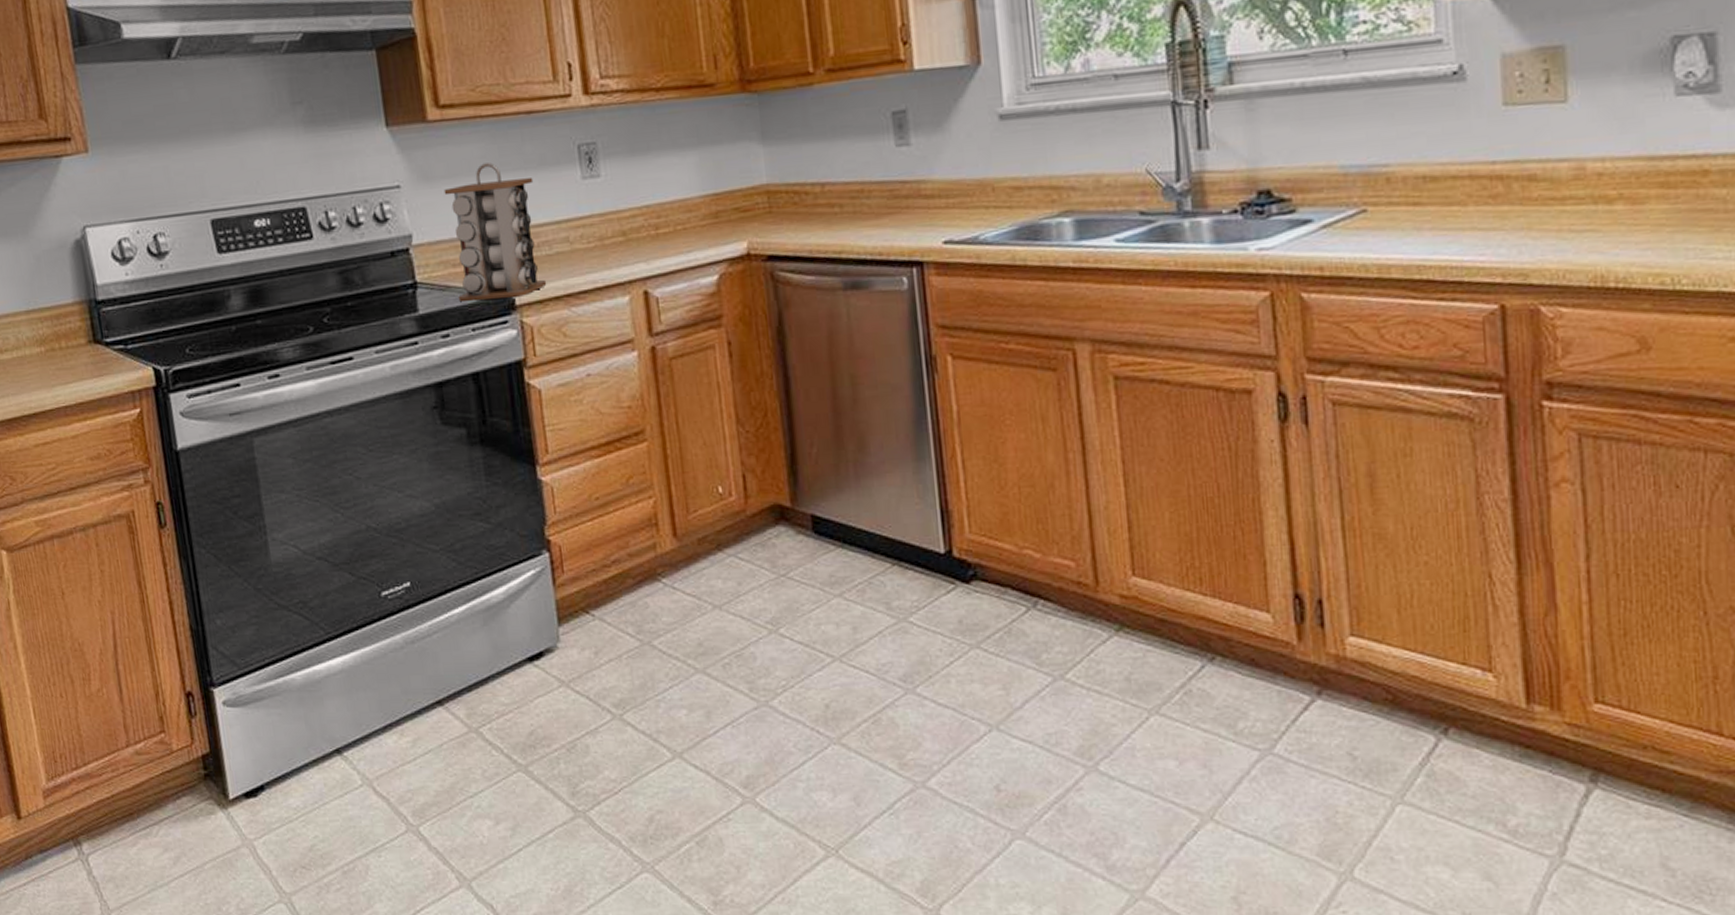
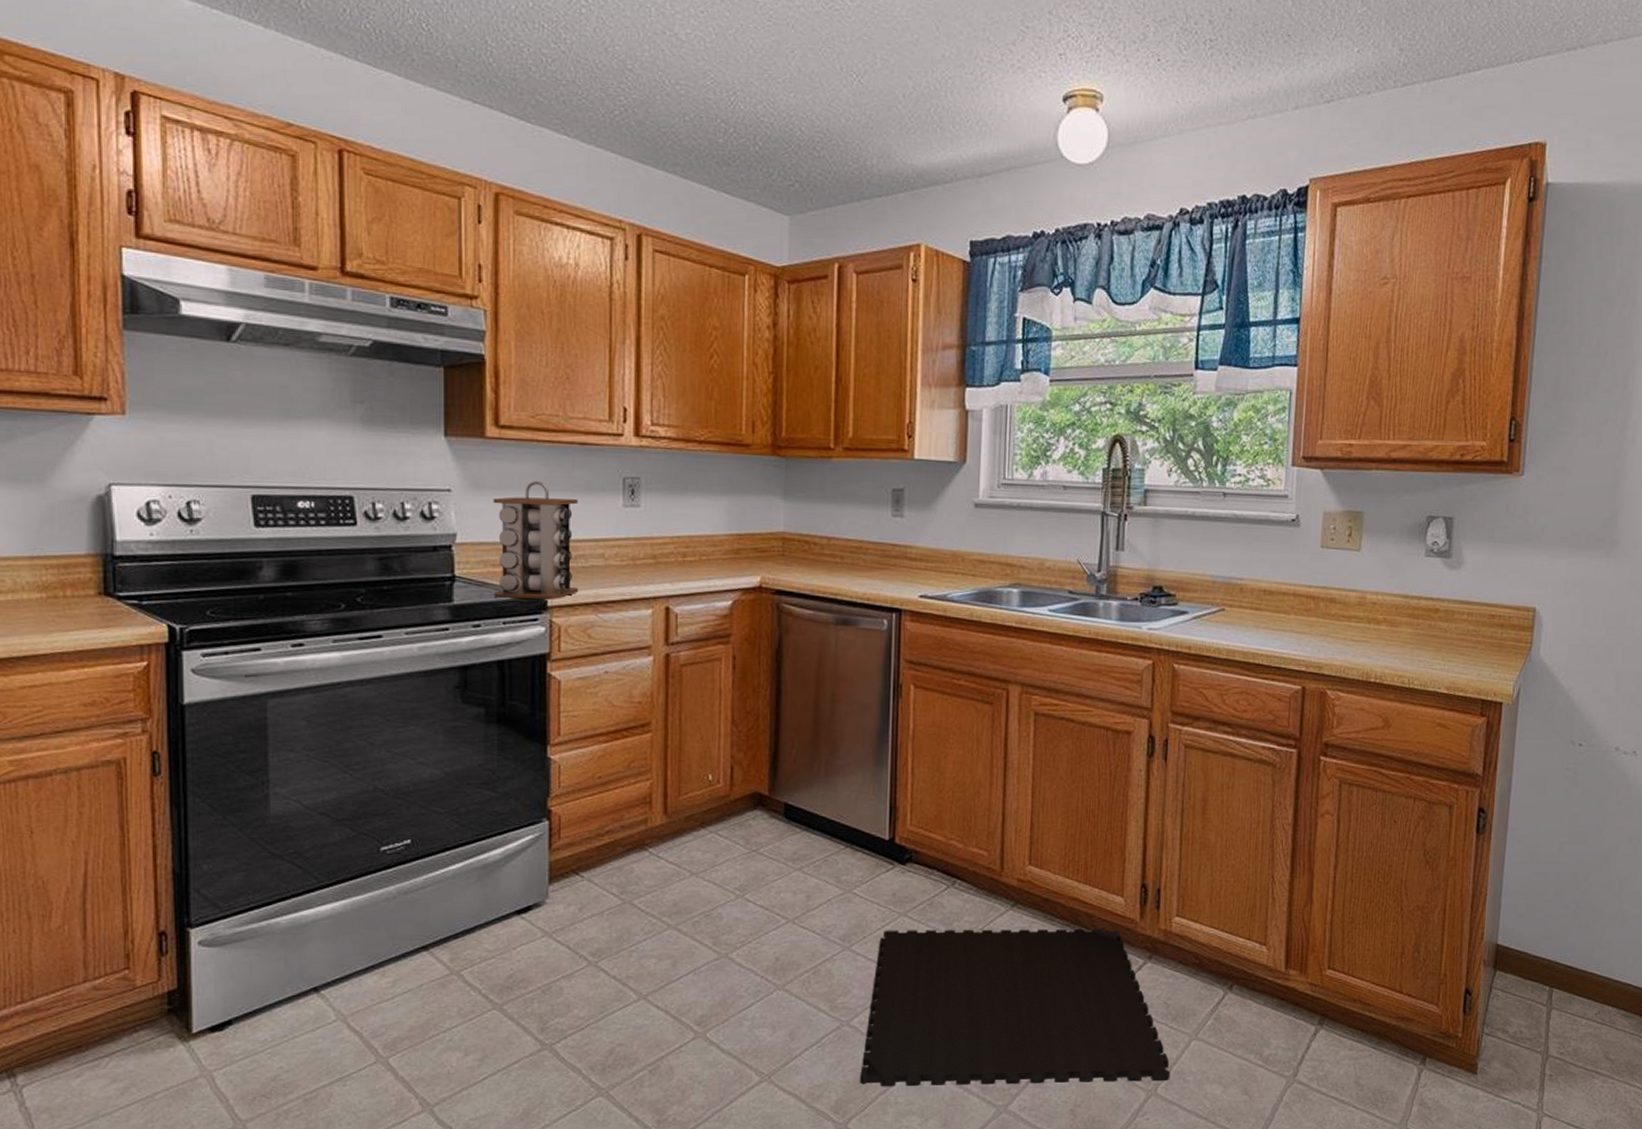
floor mat: none [947,655,1371,863] -> present [860,928,1171,1086]

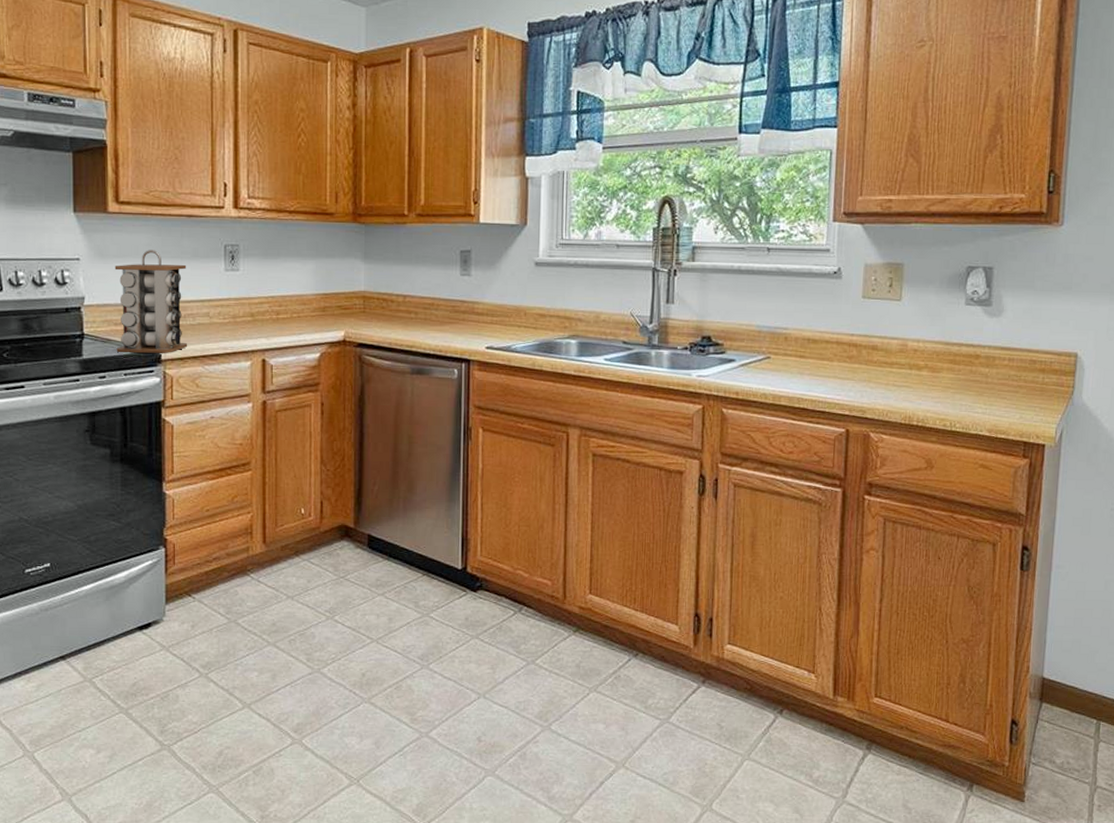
floor mat: present [860,928,1171,1086] -> none [438,651,725,797]

